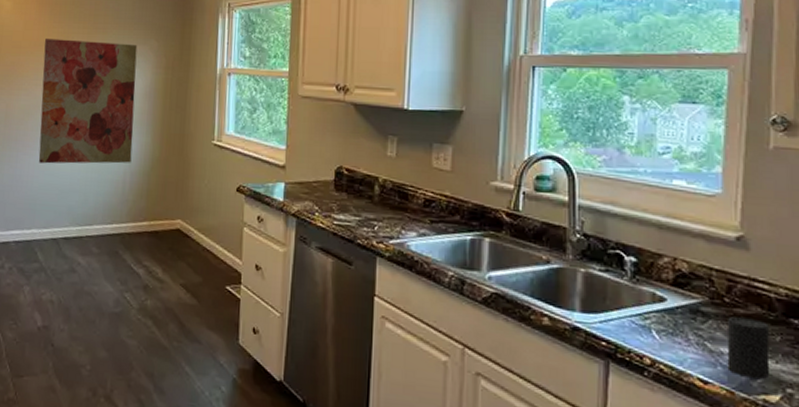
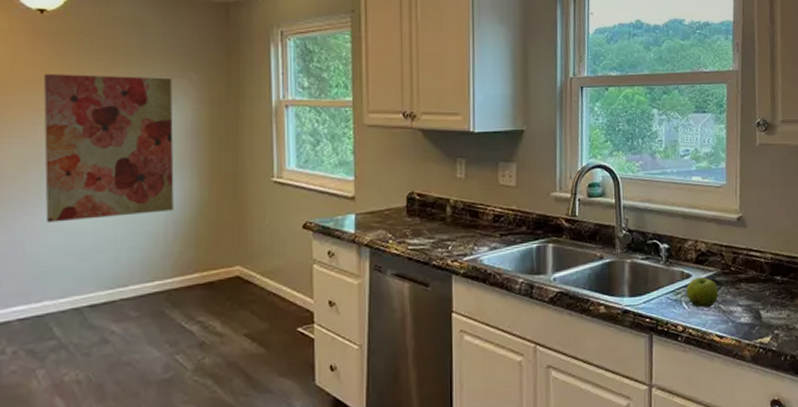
fruit: none [659,303,704,344] -> present [687,277,719,308]
cup: present [727,317,770,379] -> none [734,280,763,327]

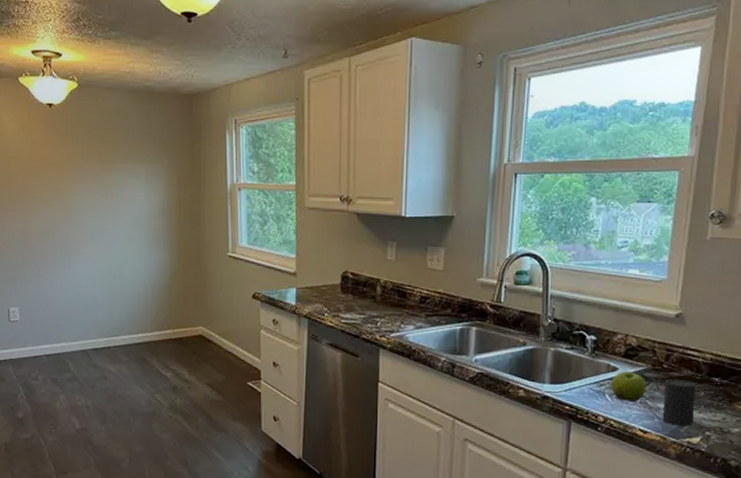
wall art: present [43,74,174,223] -> none [53,159,151,281]
cup: none [734,280,763,327] -> present [662,379,696,426]

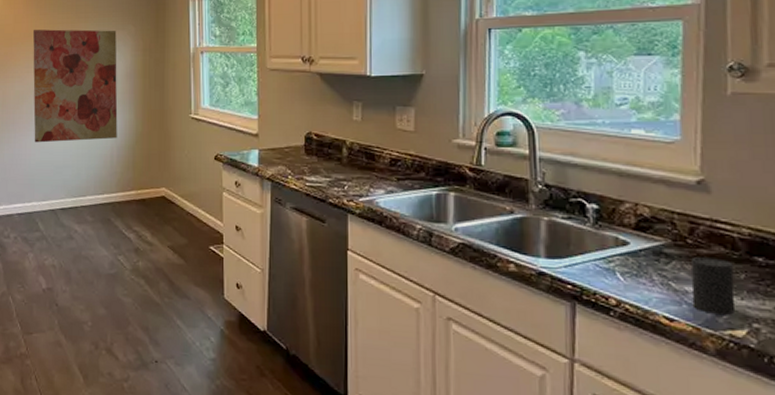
wall art: none [53,159,151,281] -> present [32,29,118,143]
fruit: present [611,371,647,403] -> none [622,246,668,284]

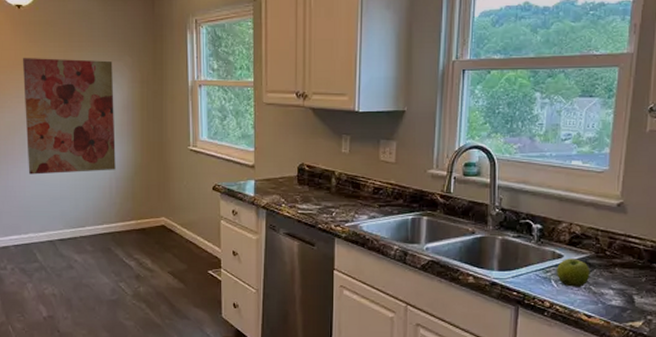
fruit: none [622,246,668,284] -> present [557,258,590,288]
cup: present [691,257,736,315] -> none [606,266,638,310]

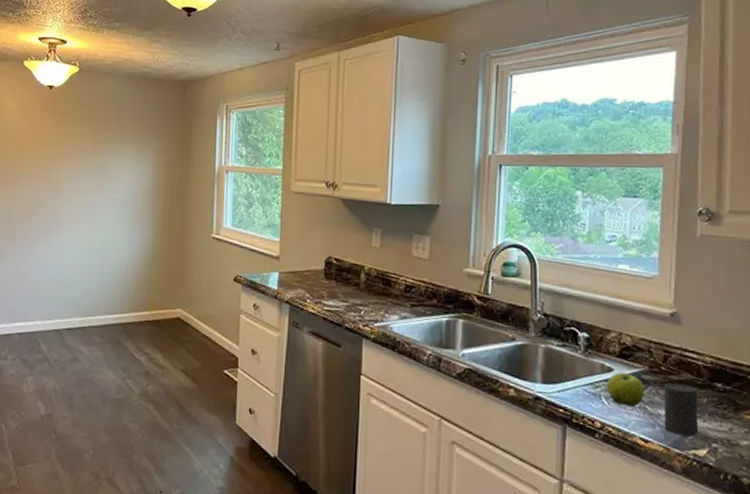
wall art: present [22,58,116,175] -> none [42,138,140,258]
cup: none [606,266,638,310] -> present [663,383,699,436]

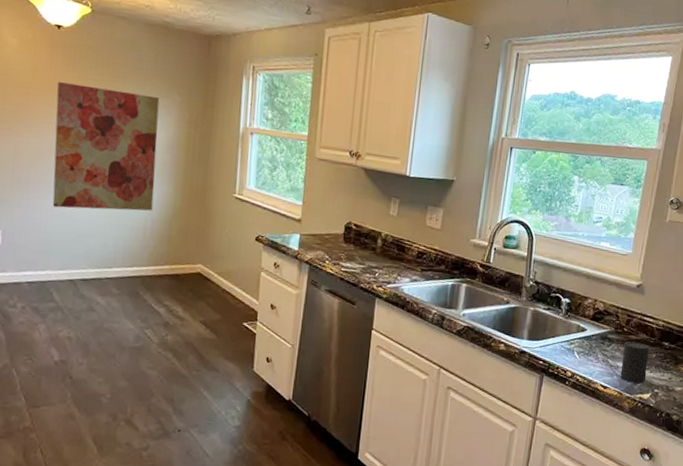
wall art: none [42,138,140,258] -> present [52,82,160,211]
fruit: present [607,372,645,408] -> none [579,332,609,361]

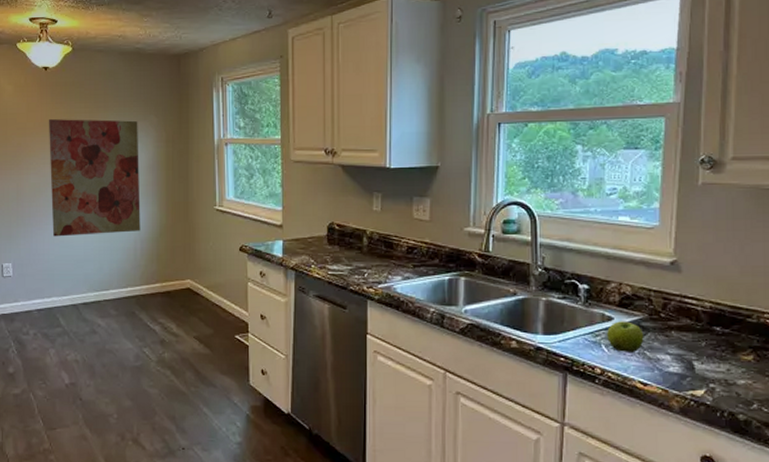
fruit: none [579,332,609,361] -> present [607,321,644,354]
cup: present [620,341,650,383] -> none [662,329,697,378]

